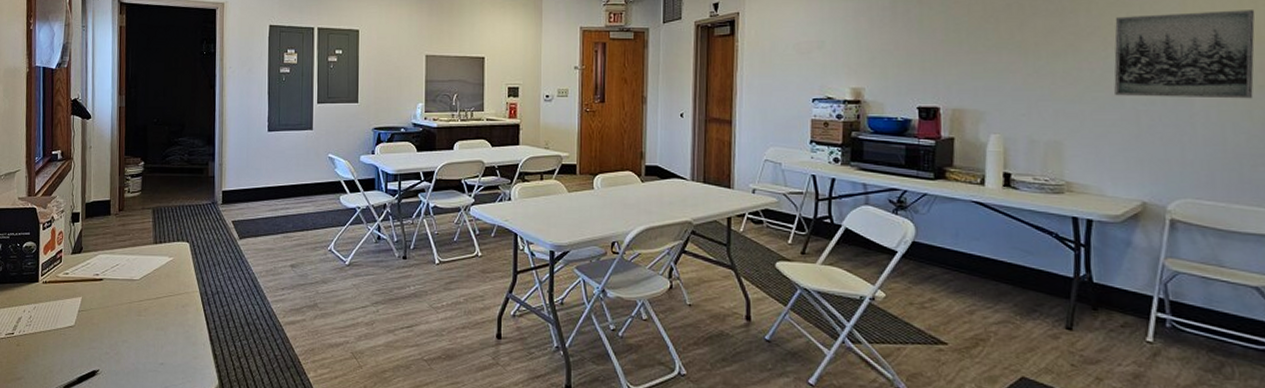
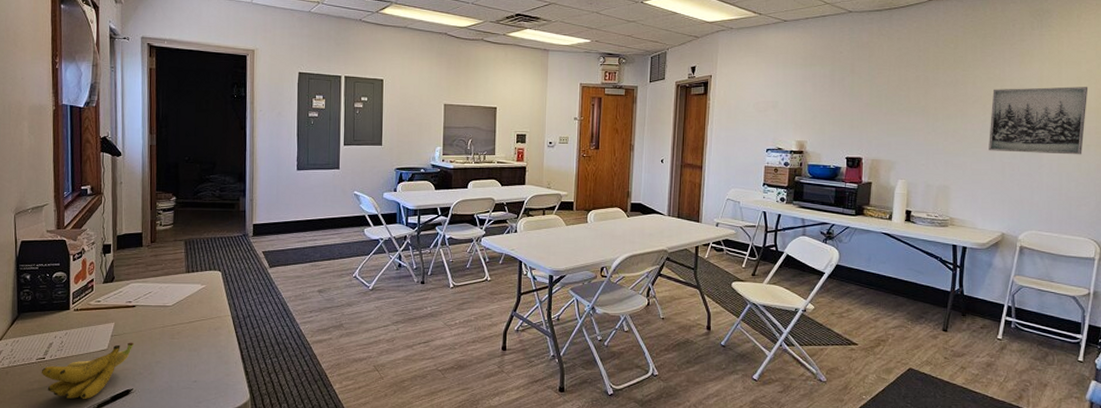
banana: none [9,318,101,379] -> present [41,342,135,399]

